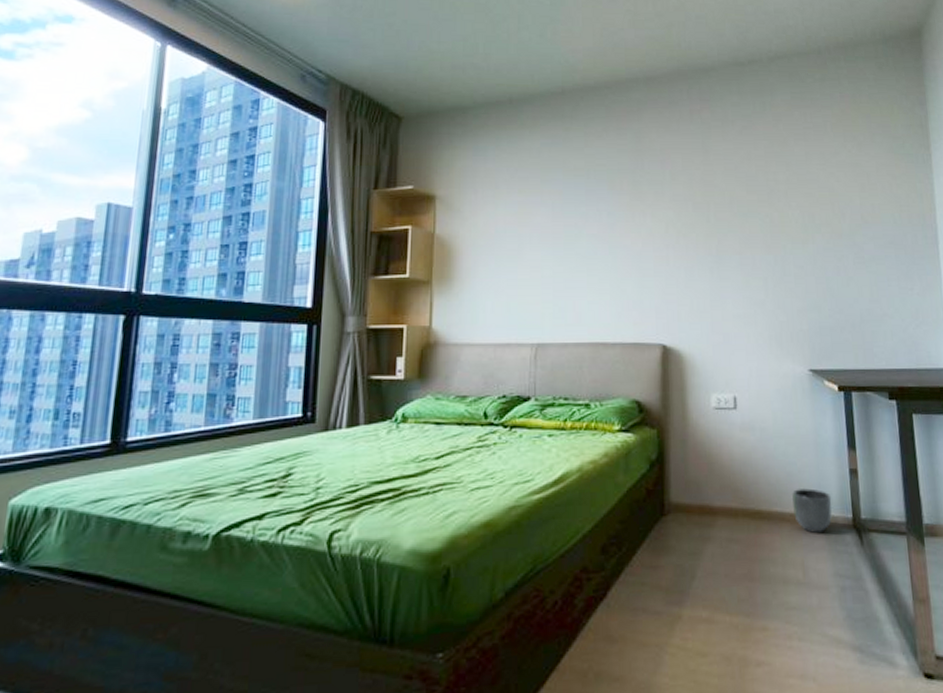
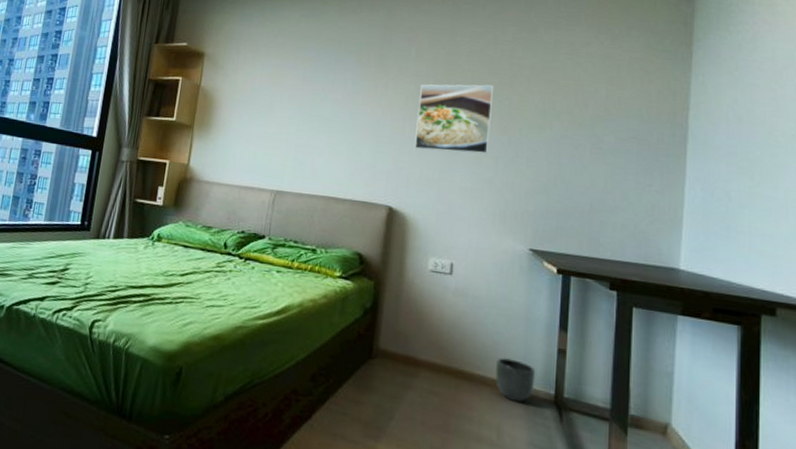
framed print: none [680,203,756,279] -> present [414,84,494,155]

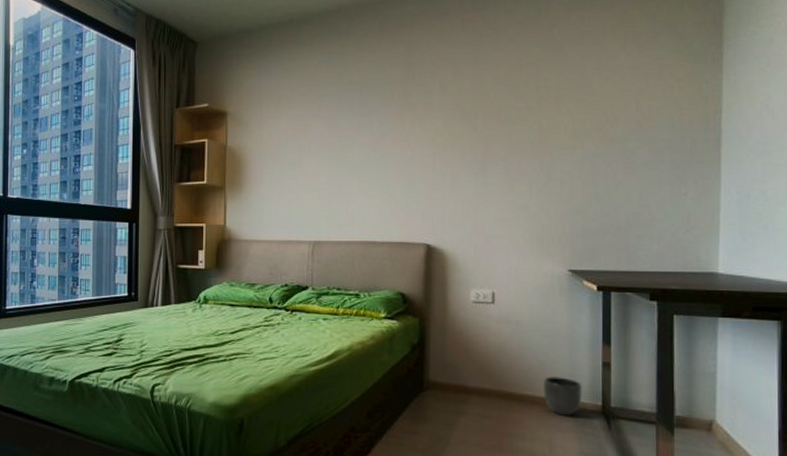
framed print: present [414,84,494,155] -> none [447,111,522,184]

